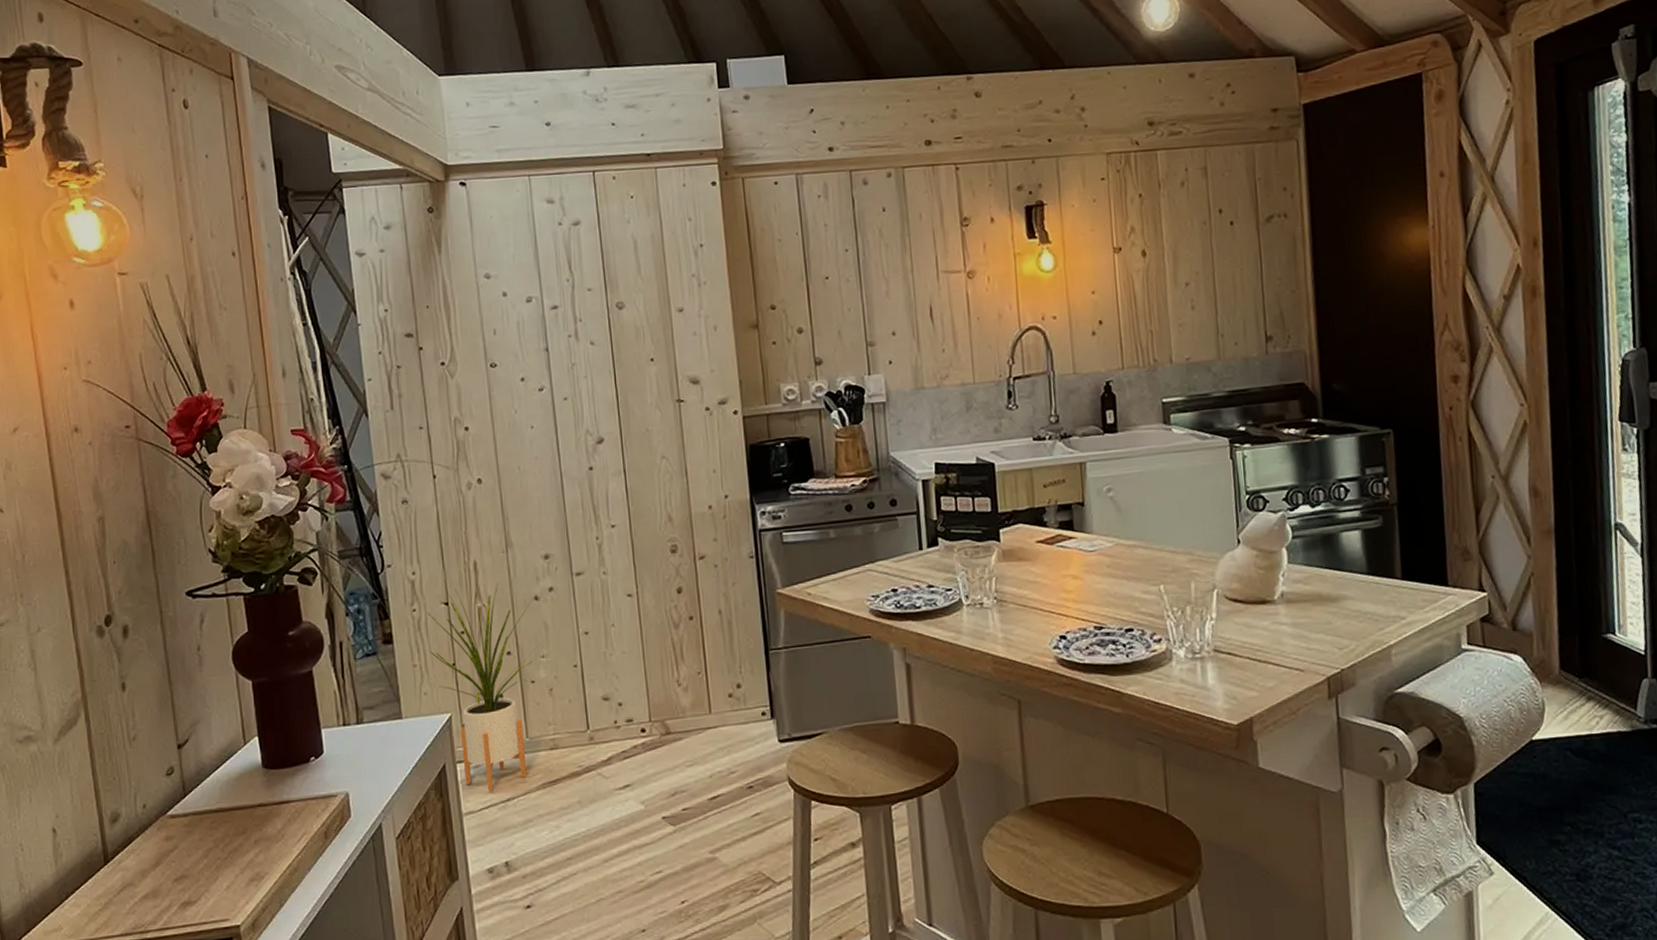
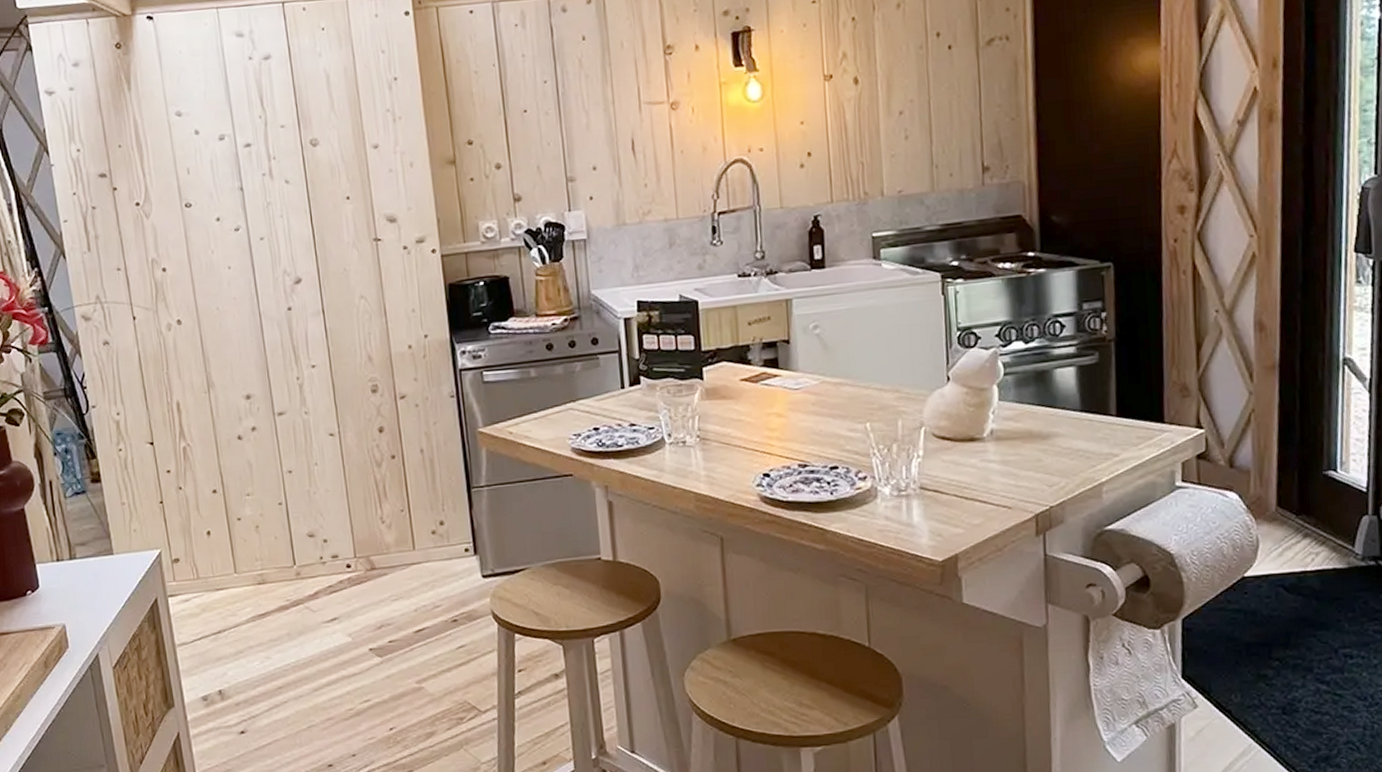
house plant: present [427,581,538,792] -> none [132,421,243,625]

